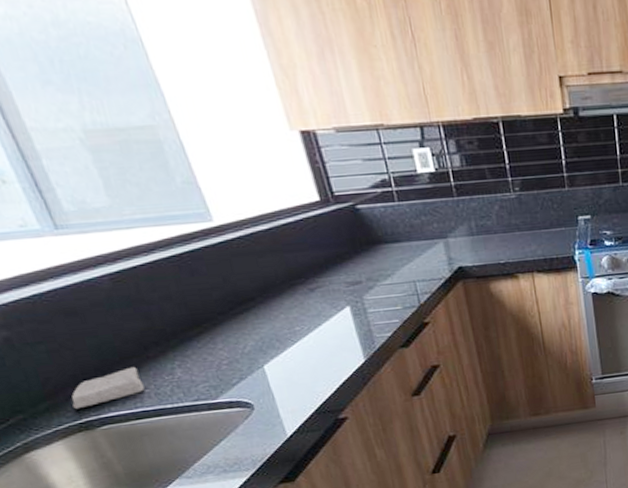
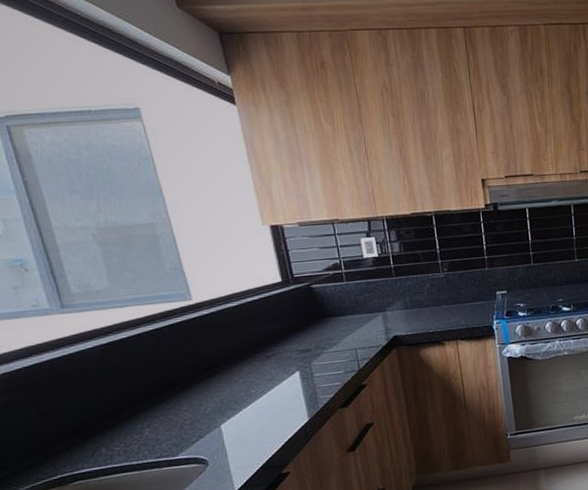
soap bar: present [72,366,145,409] -> none [51,426,116,466]

